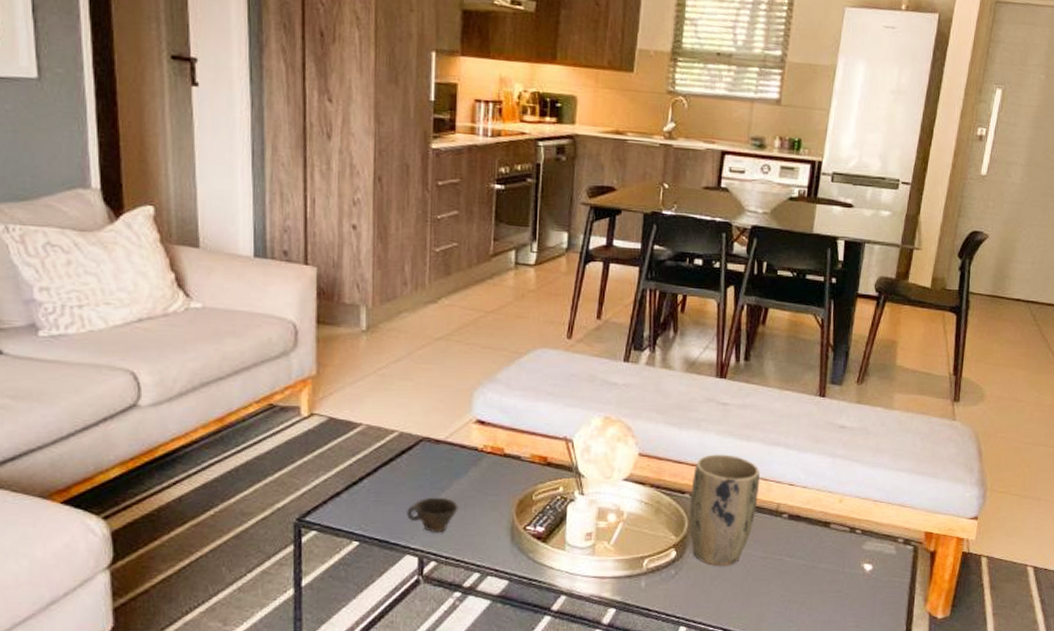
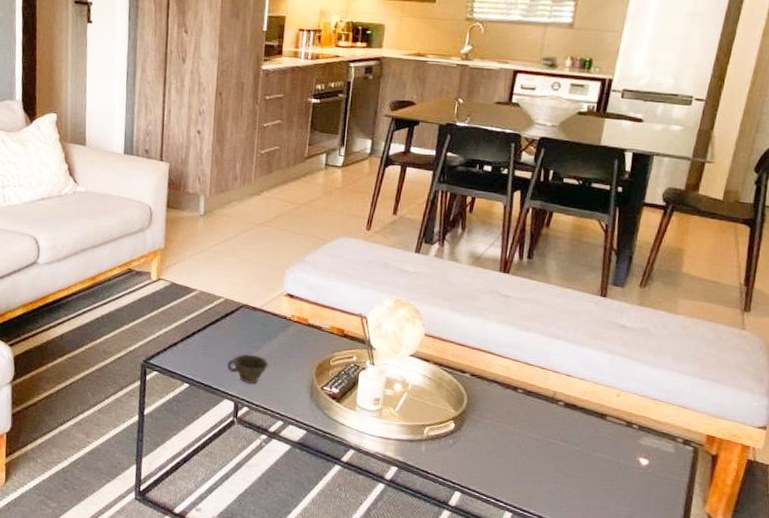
plant pot: present [689,454,760,566] -> none [468,340,538,443]

